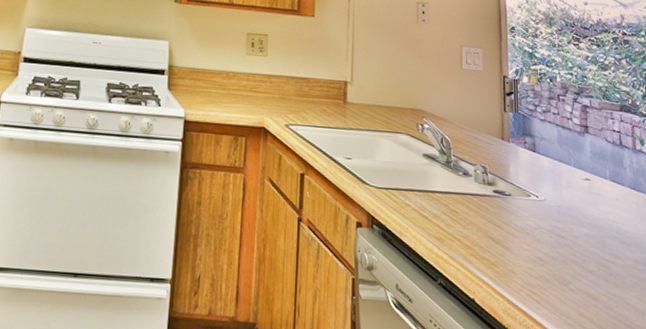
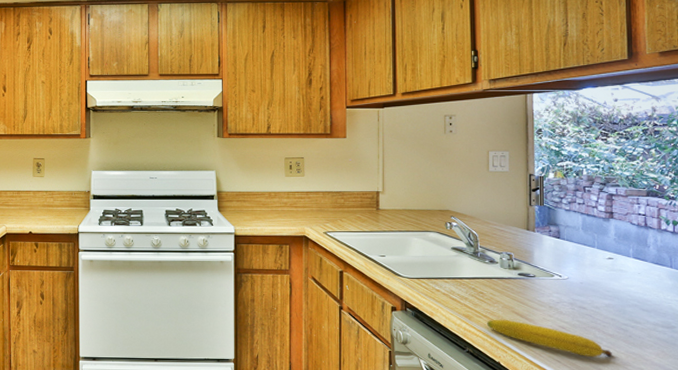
fruit: none [461,244,593,299] -> present [487,319,612,358]

